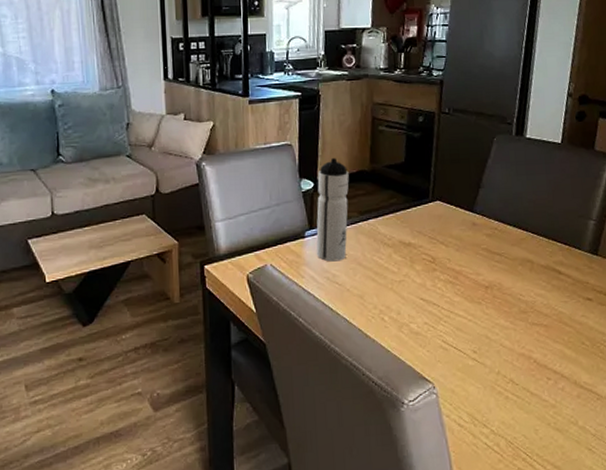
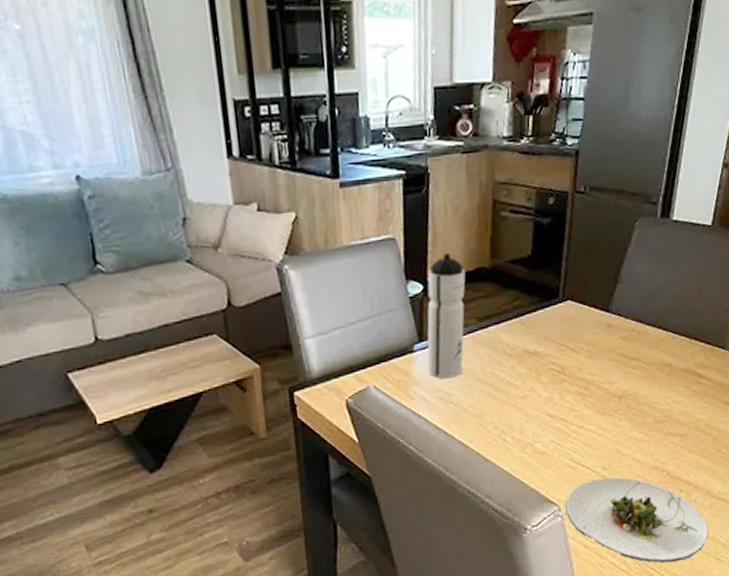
salad plate: none [438,360,578,449] -> present [564,476,708,564]

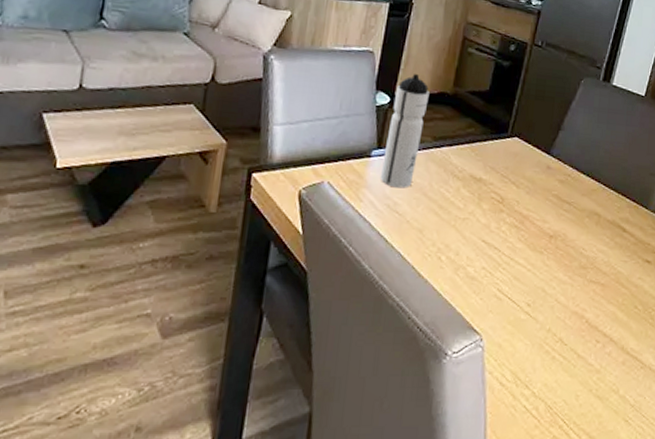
salad plate: present [564,476,708,564] -> none [486,314,619,417]

